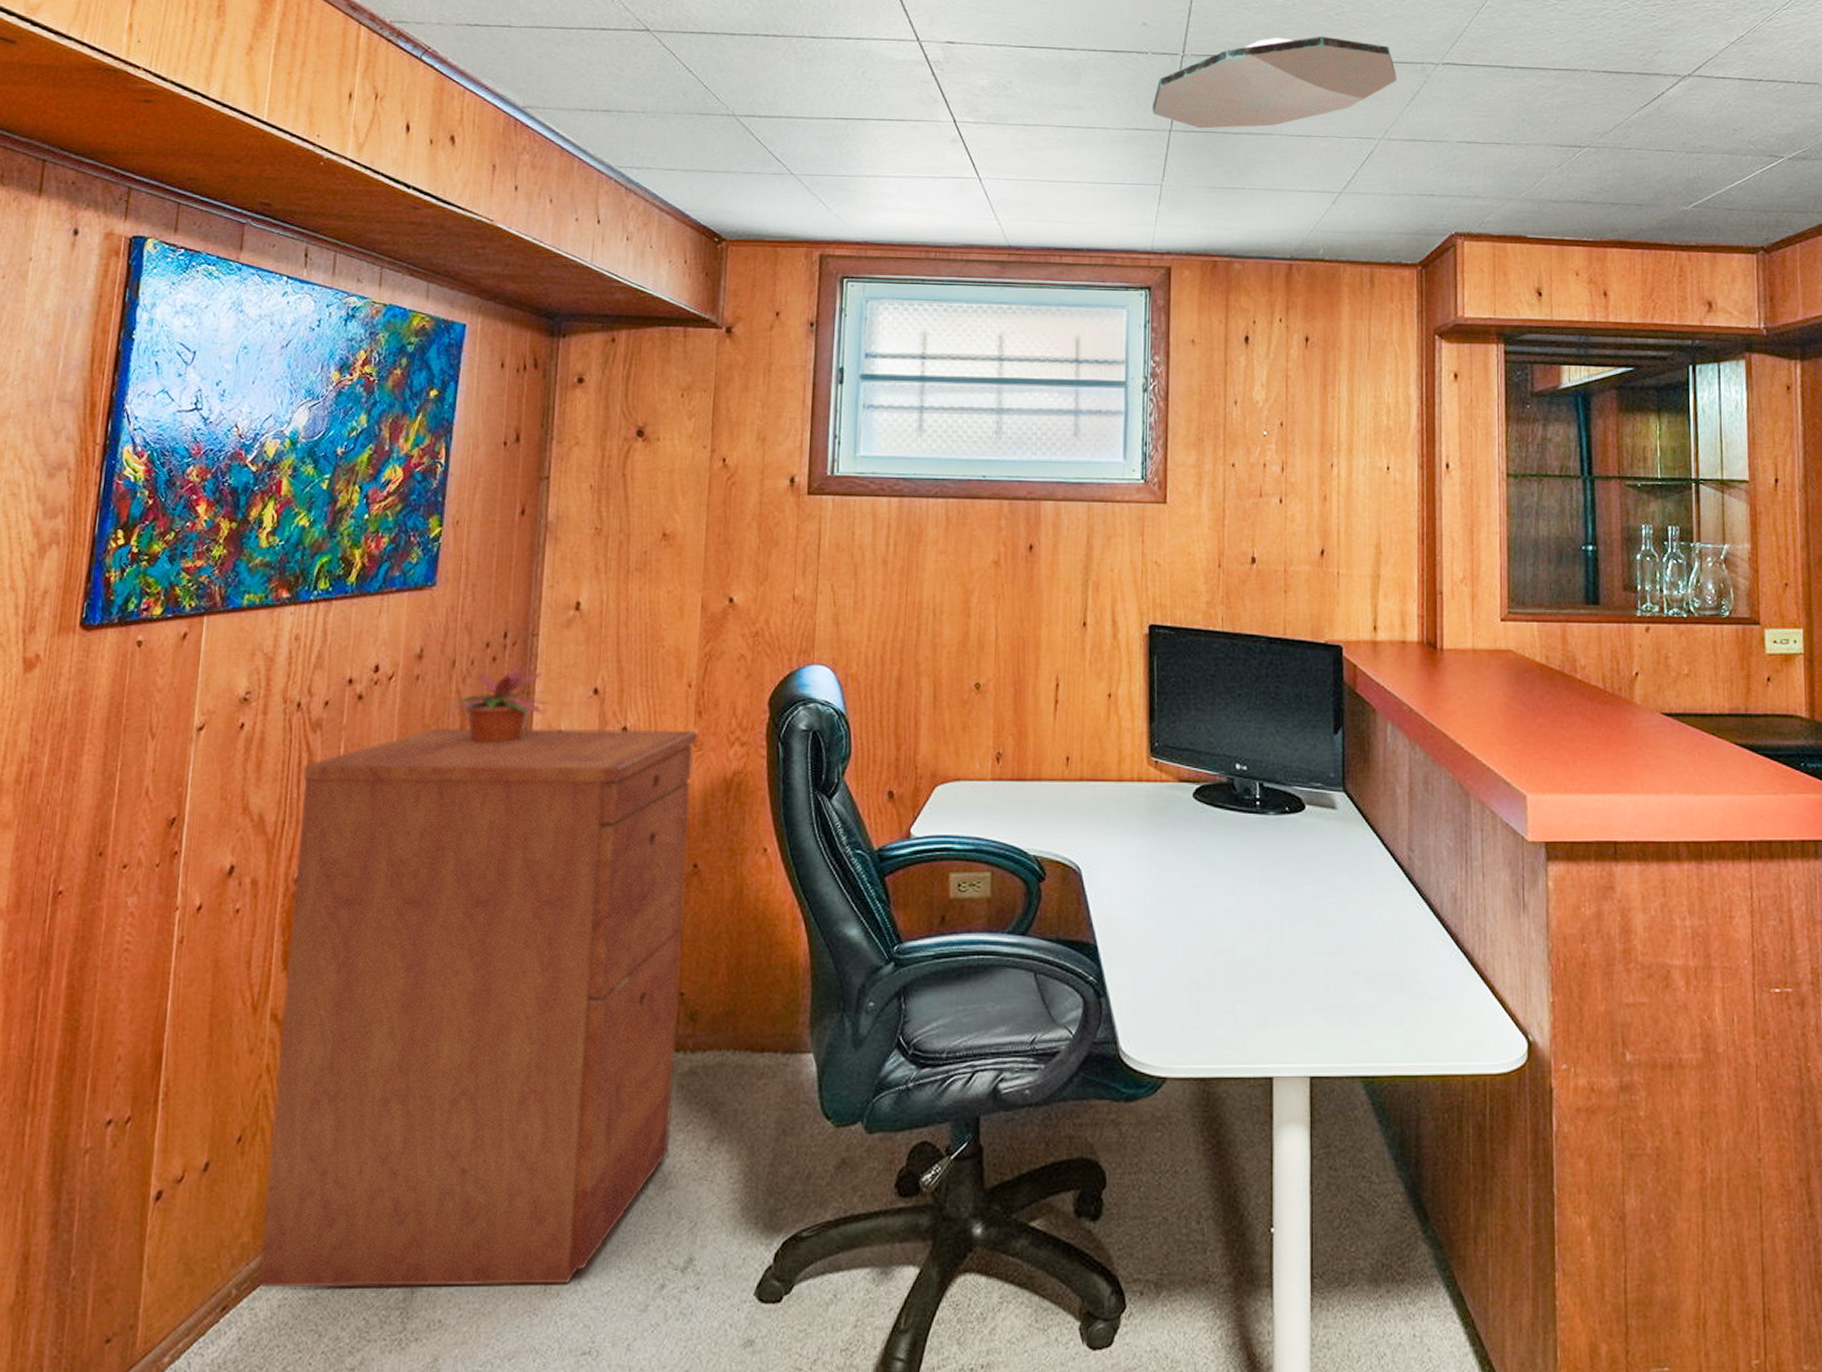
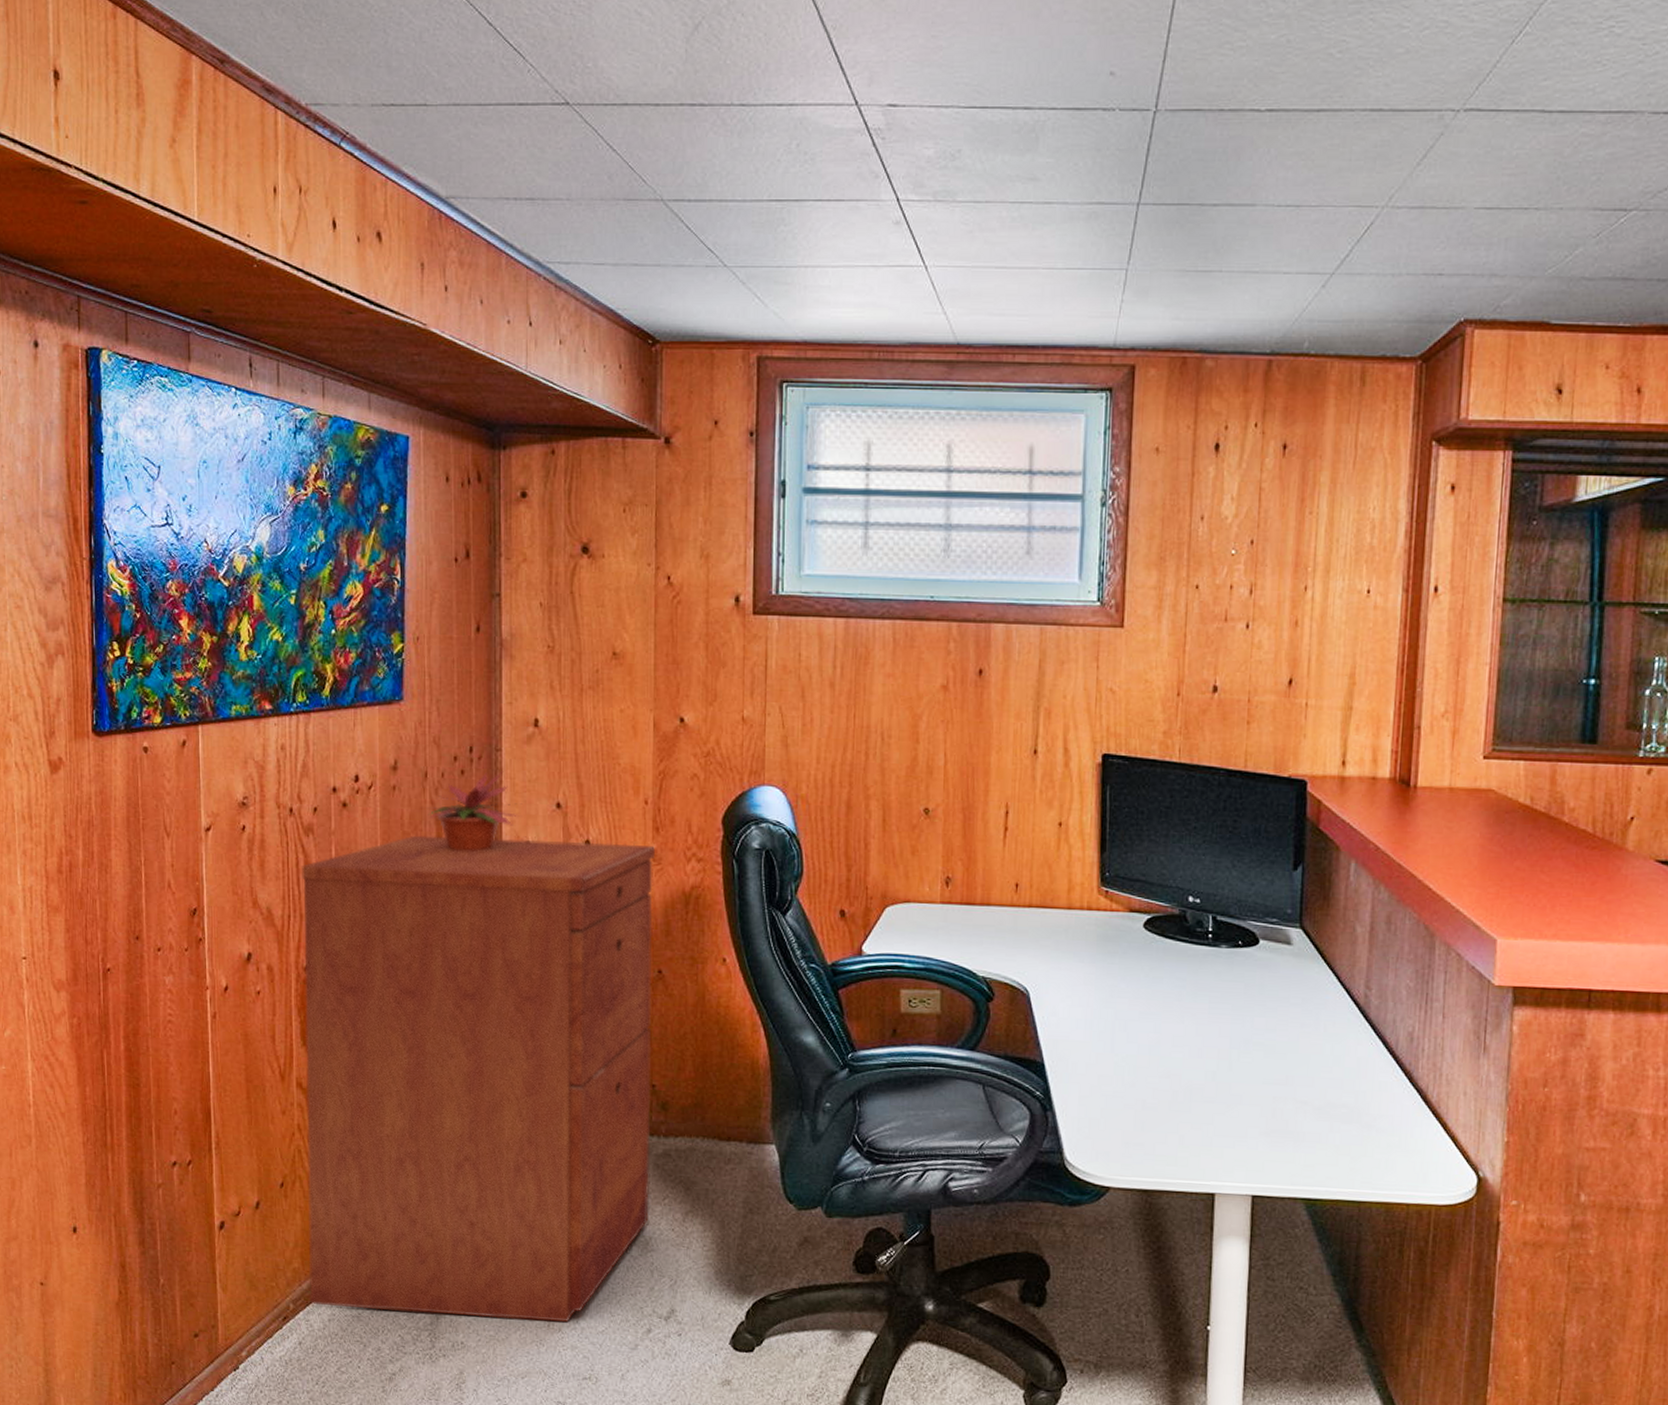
ceiling light: present [1153,36,1397,129] -> none [1119,80,1408,200]

